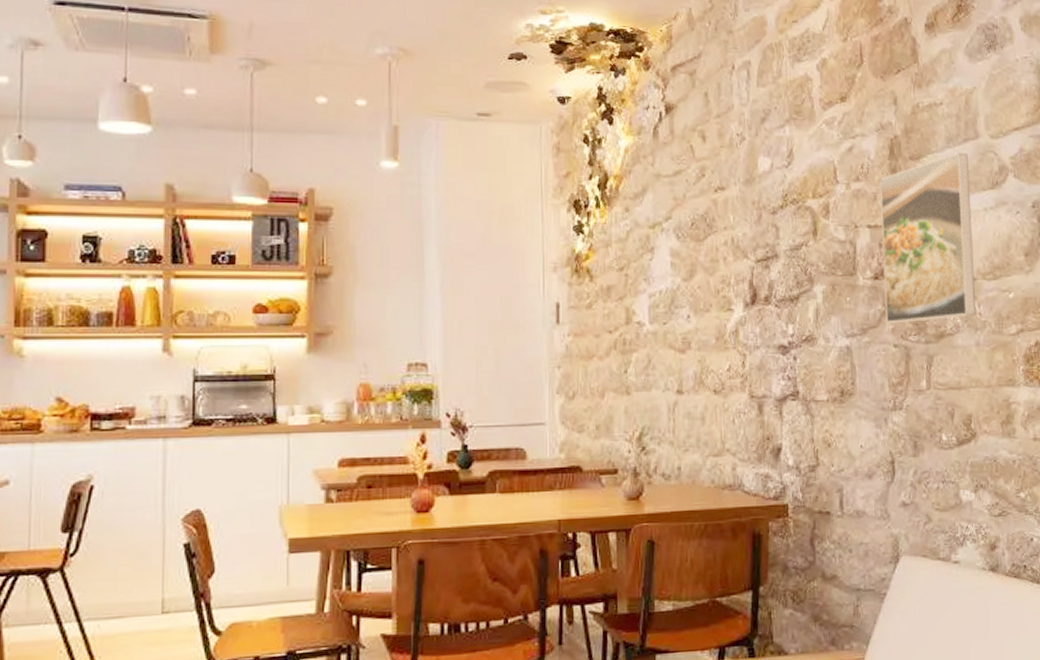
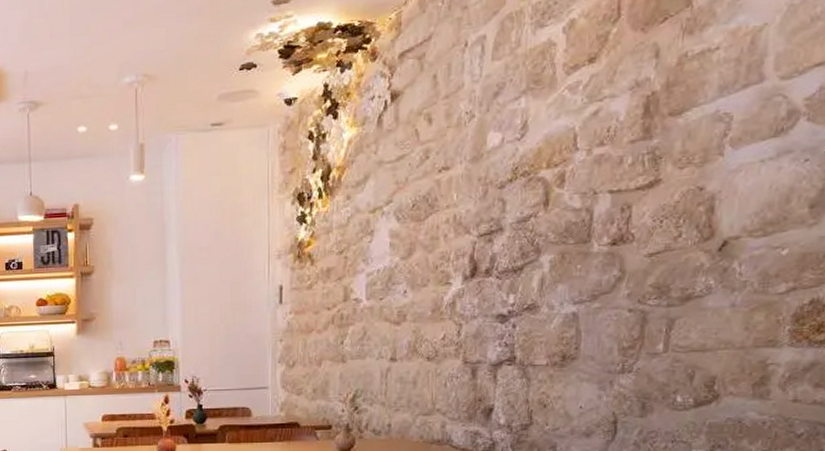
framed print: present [880,152,976,323] -> none [622,99,746,288]

